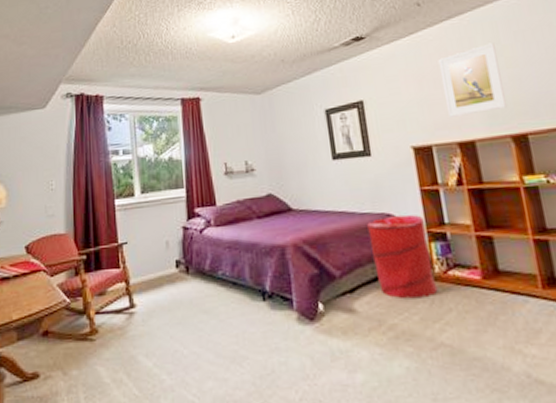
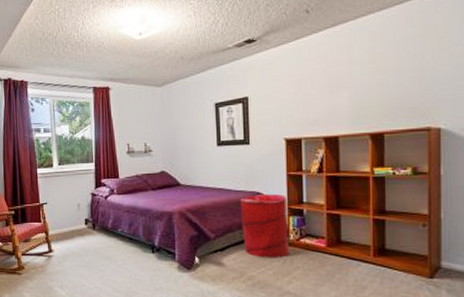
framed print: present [438,42,507,117] -> none [317,51,370,115]

